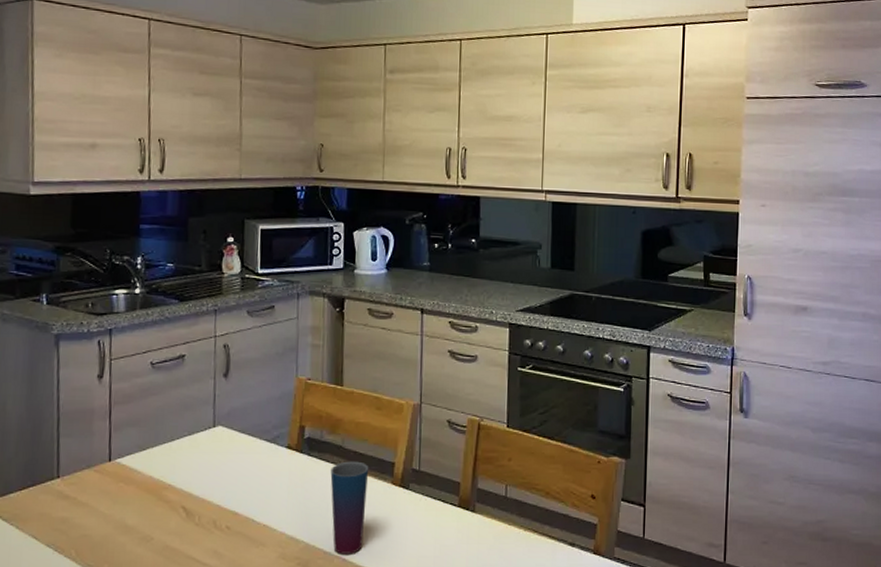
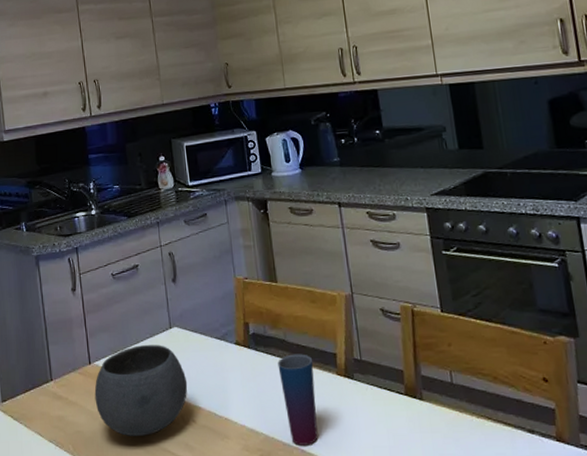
bowl: none [110,444,226,541] -> present [94,345,188,436]

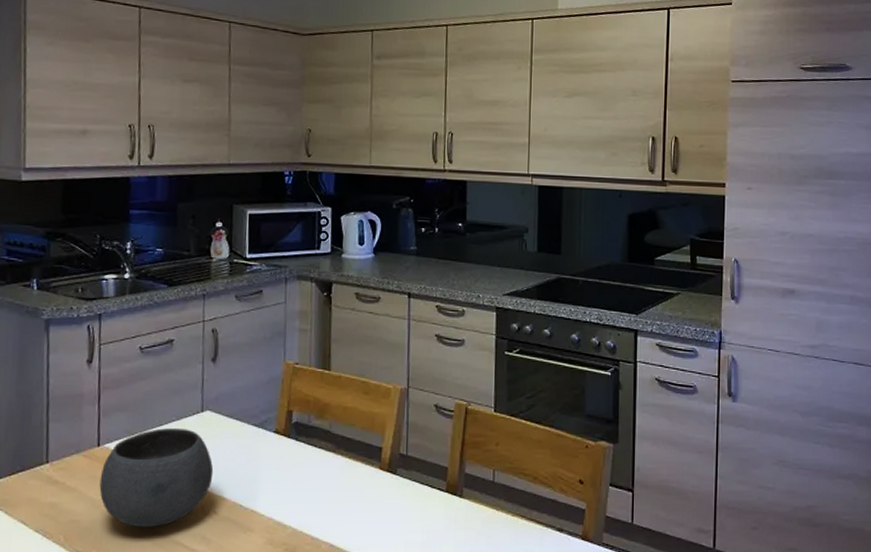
cup: present [277,354,318,445] -> none [318,446,357,540]

